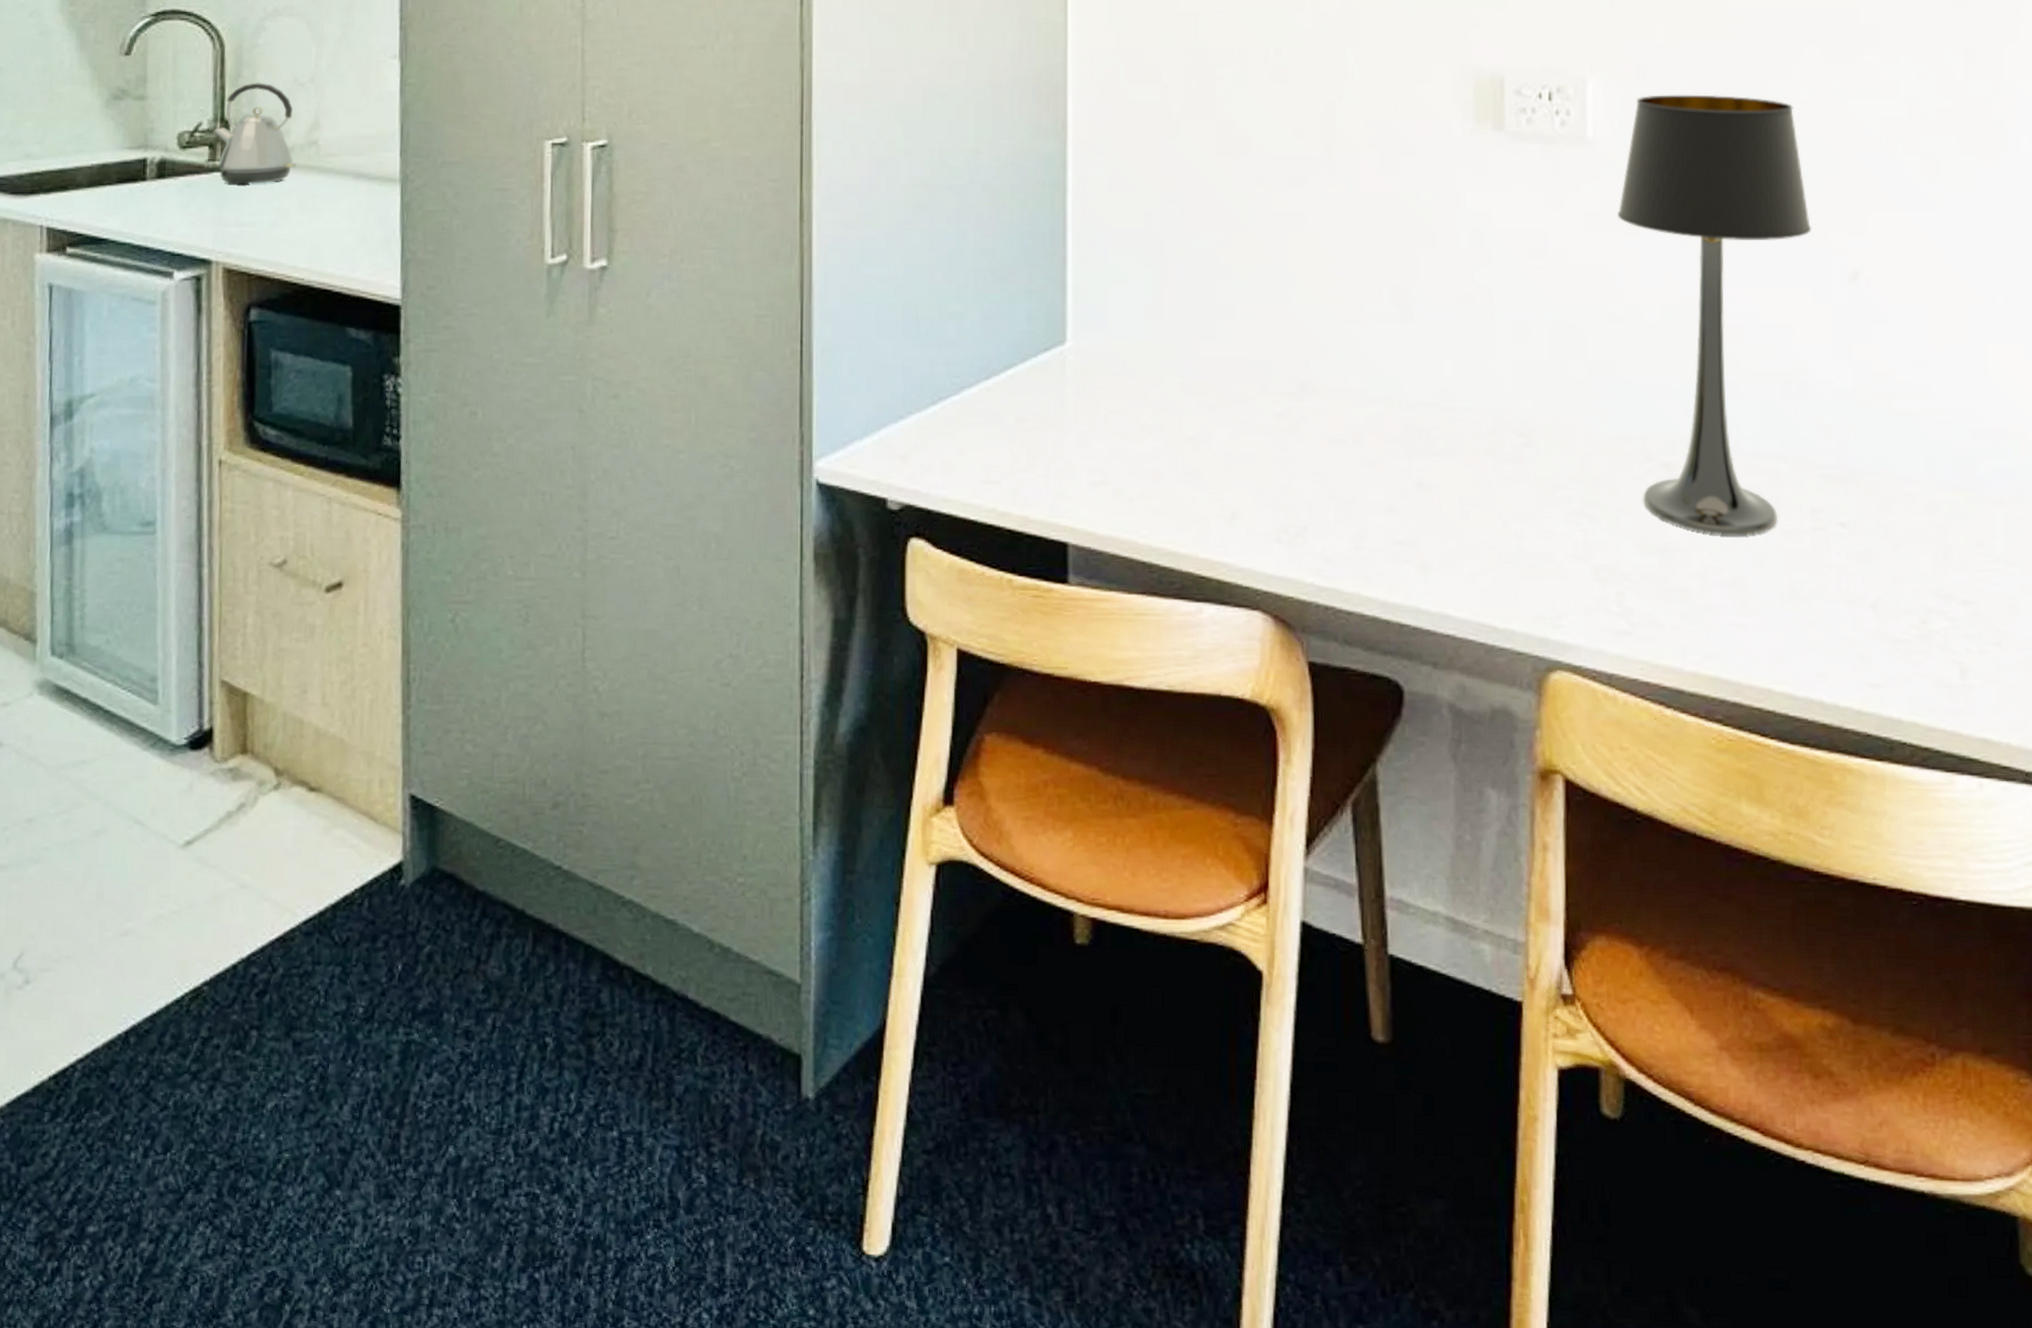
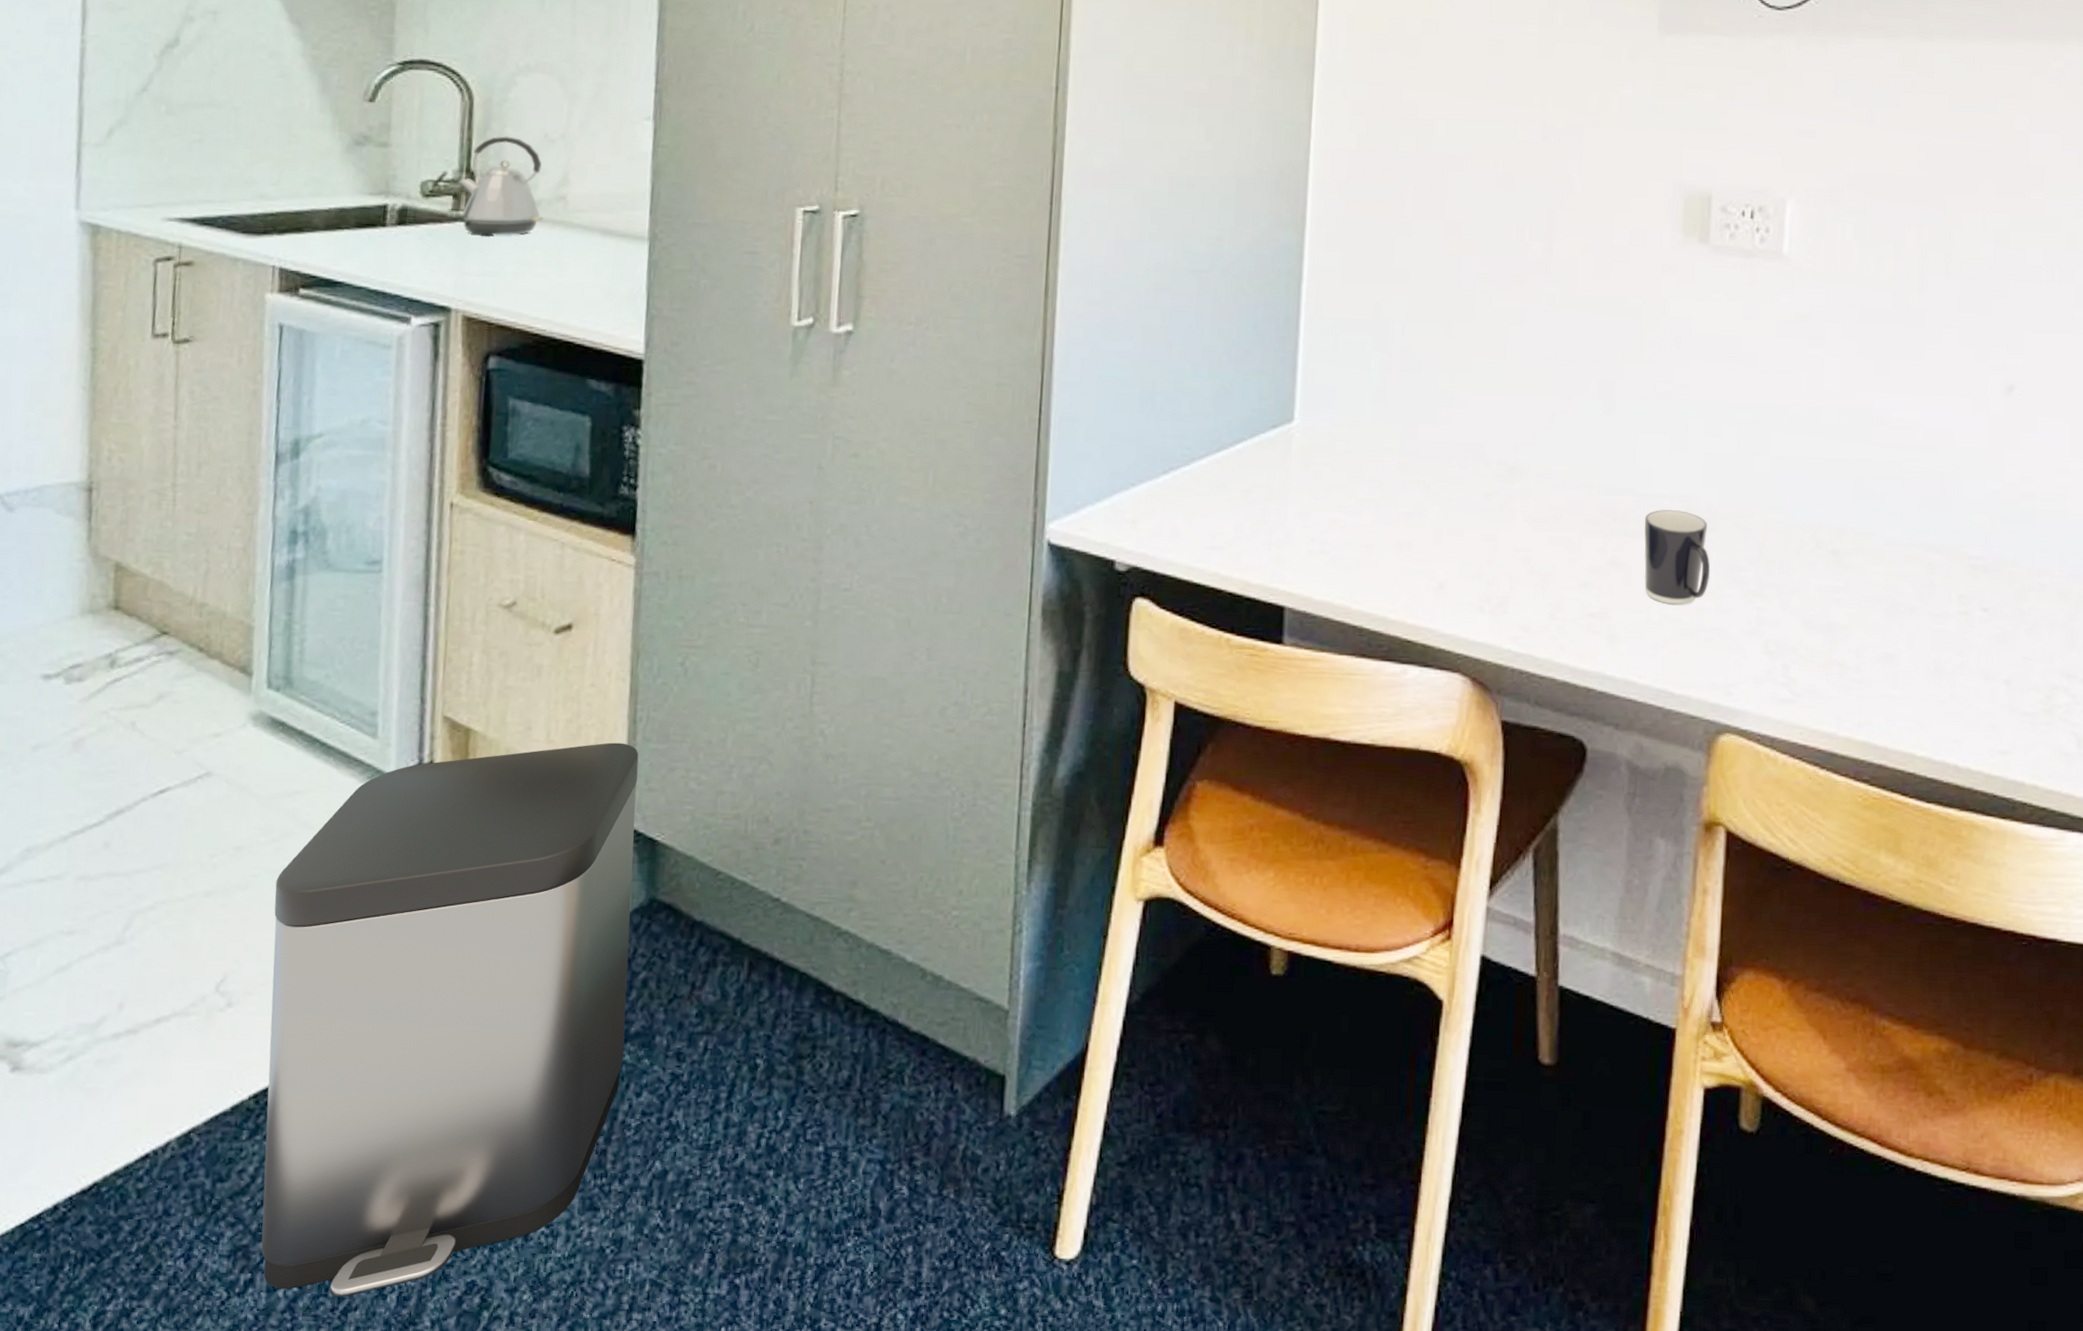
pedal bin: none [66,704,414,1288] -> present [261,742,639,1298]
mug: none [1451,425,1529,529] -> present [1644,510,1711,605]
table lamp: present [1618,94,1812,535] -> none [1806,218,1976,617]

